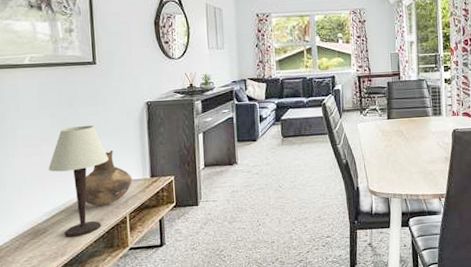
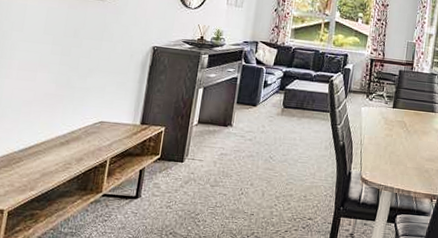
table lamp: present [48,125,109,237] -> none [37,58,102,173]
vase: present [85,150,133,206] -> none [68,88,122,145]

